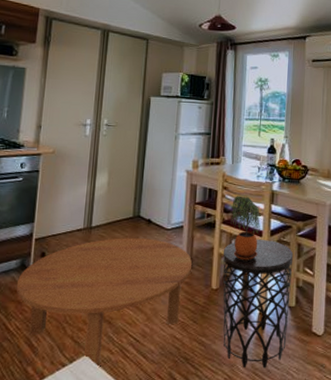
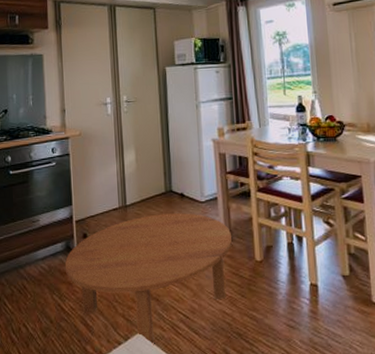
side table: present [222,240,294,368] -> none [262,205,345,343]
potted plant: present [230,196,260,261] -> none [265,161,300,229]

